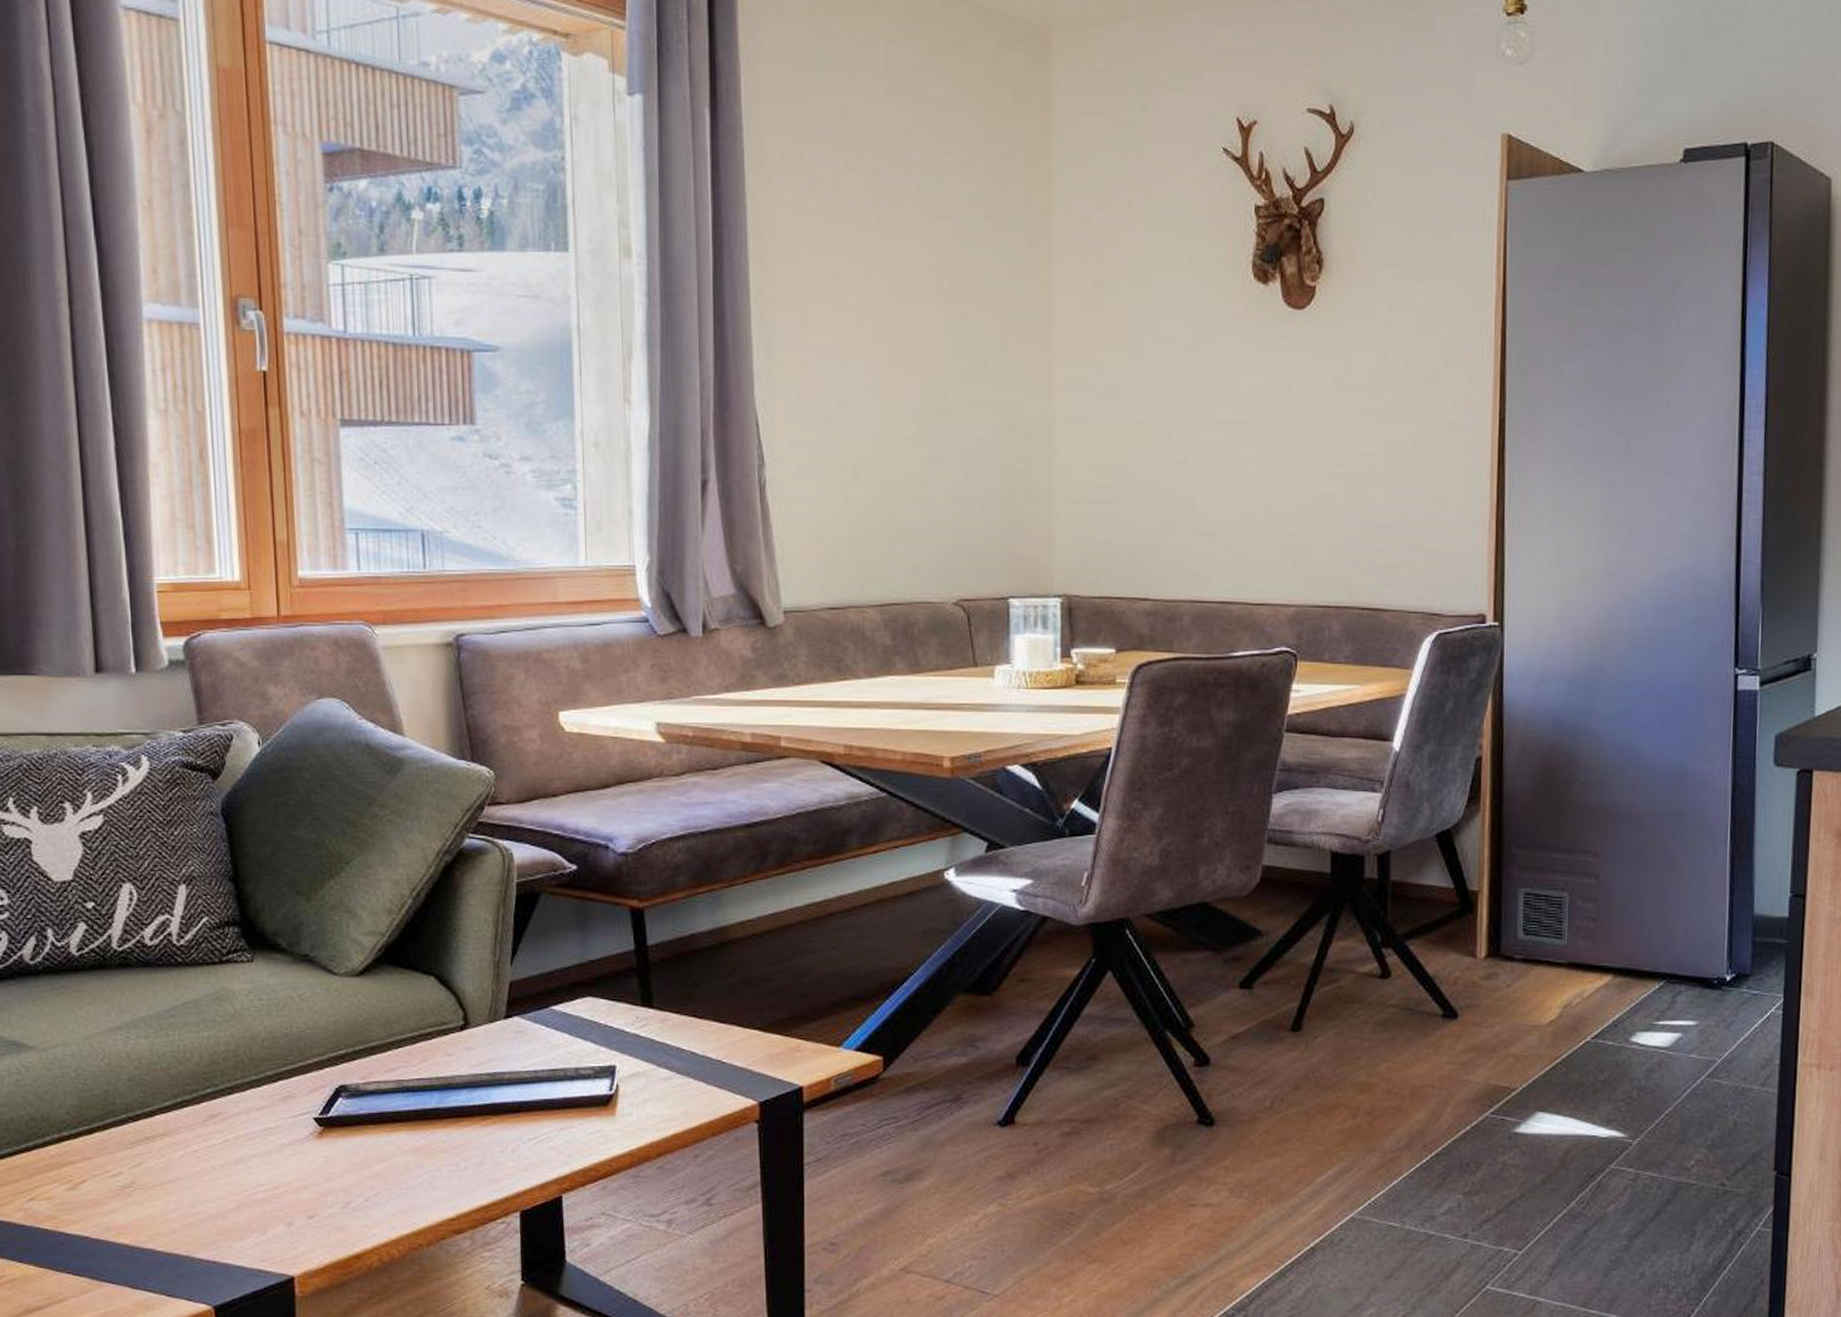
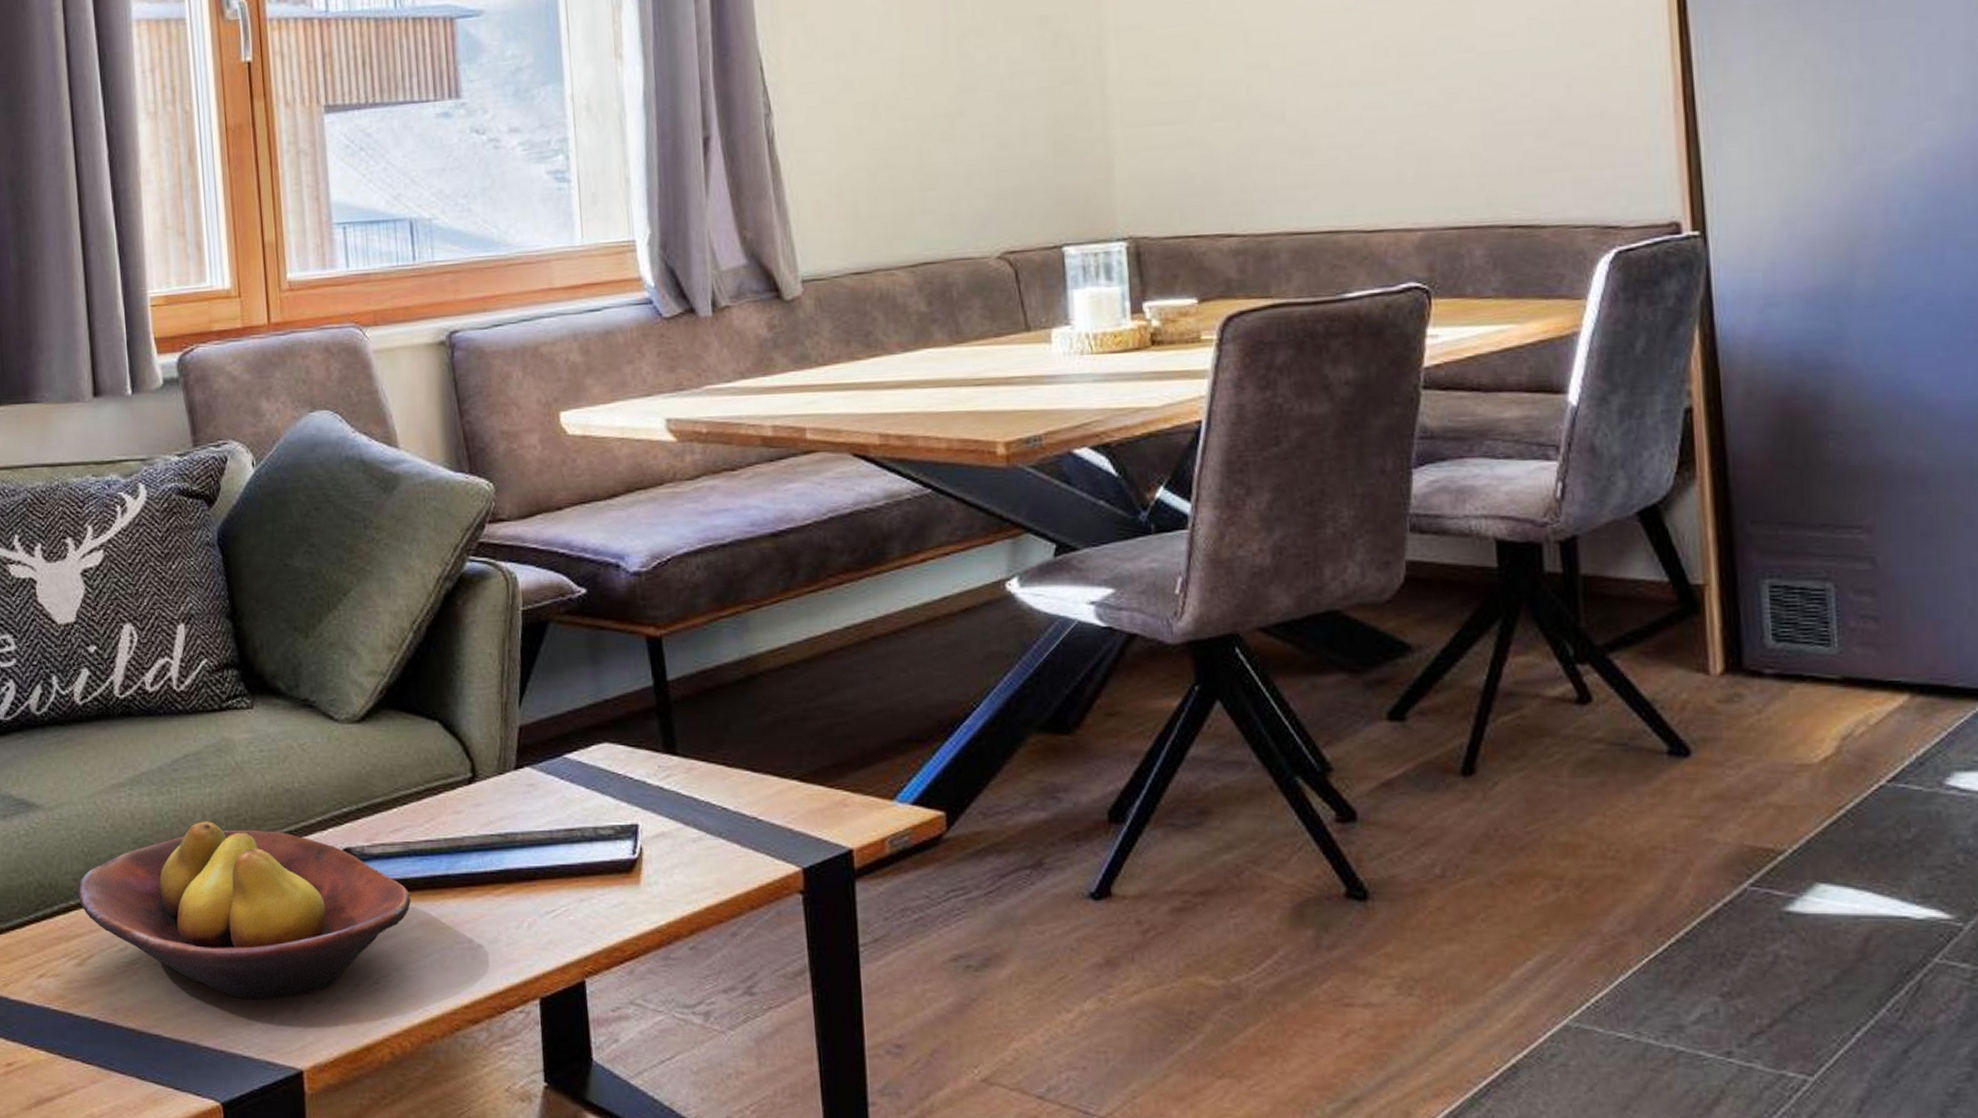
fruit bowl: none [70,1061,402,1217] -> present [77,821,411,1000]

